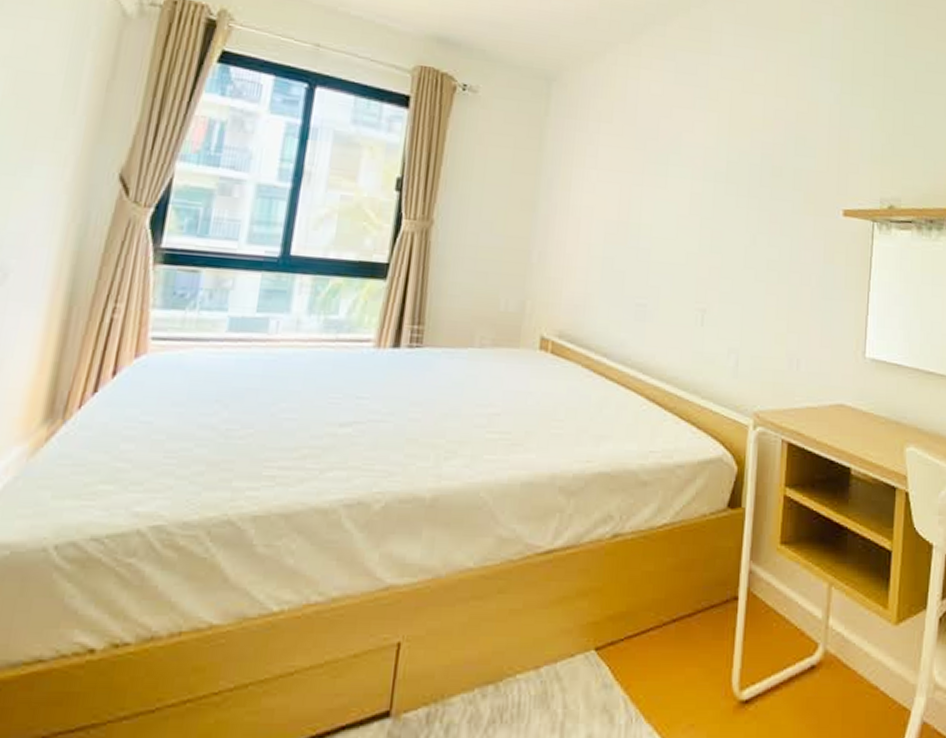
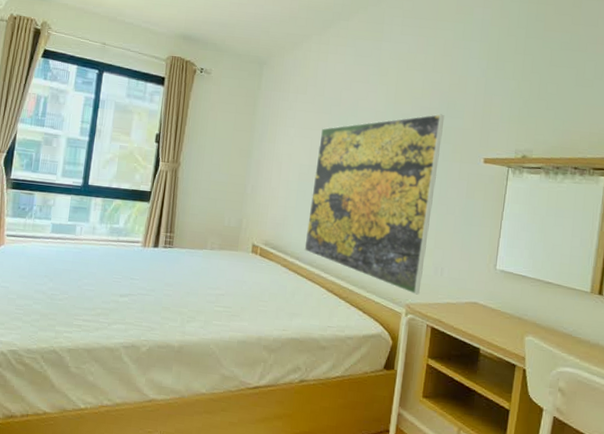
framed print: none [614,151,793,399] -> present [304,113,445,295]

